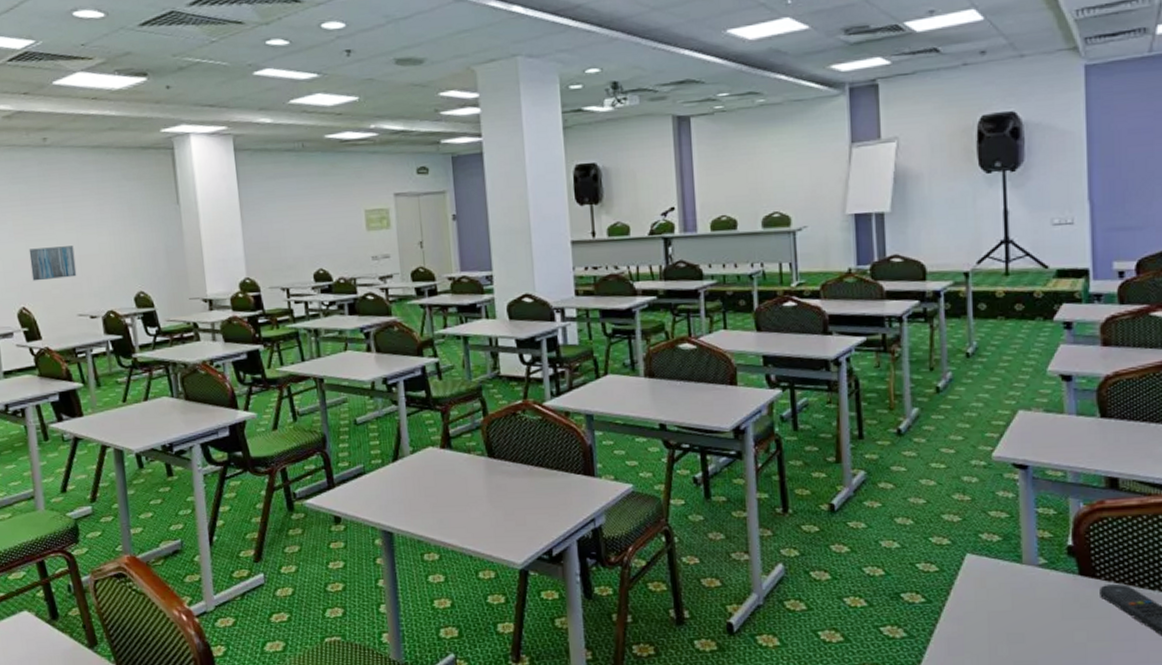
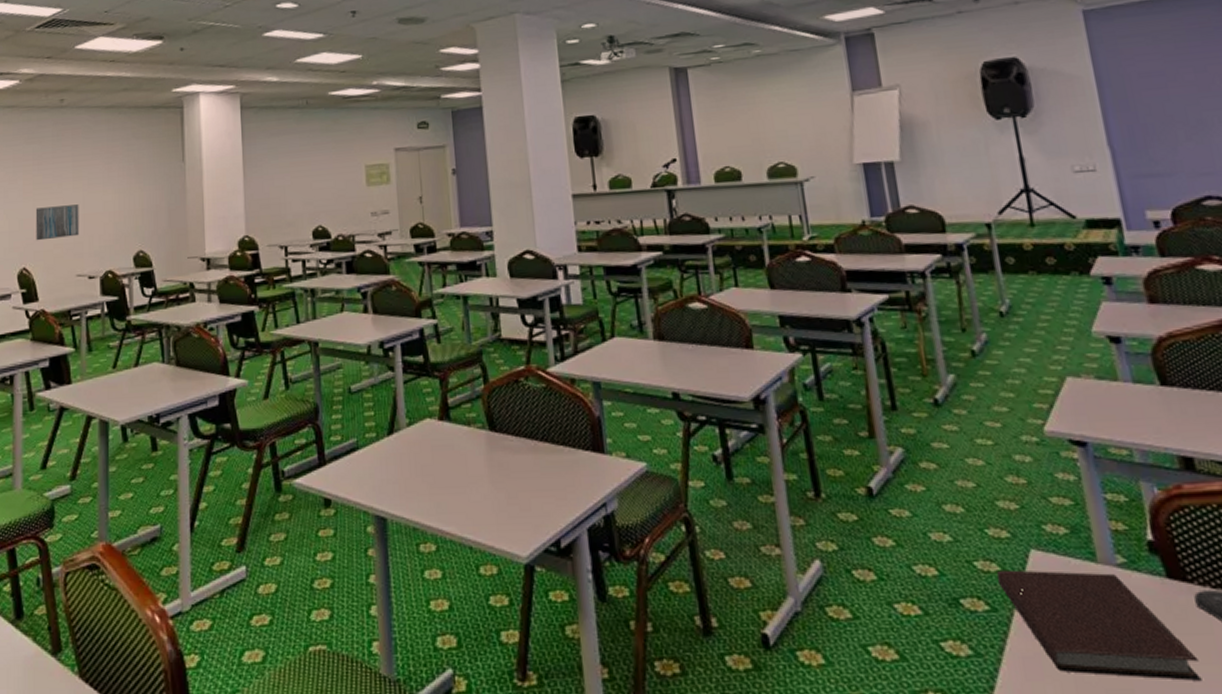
notebook: none [934,570,1095,654] -> present [996,569,1202,681]

